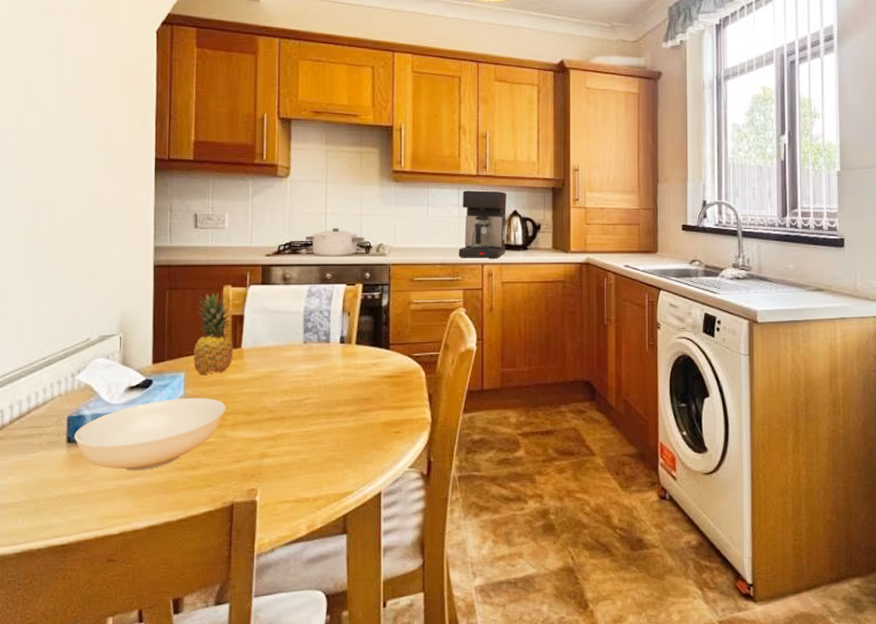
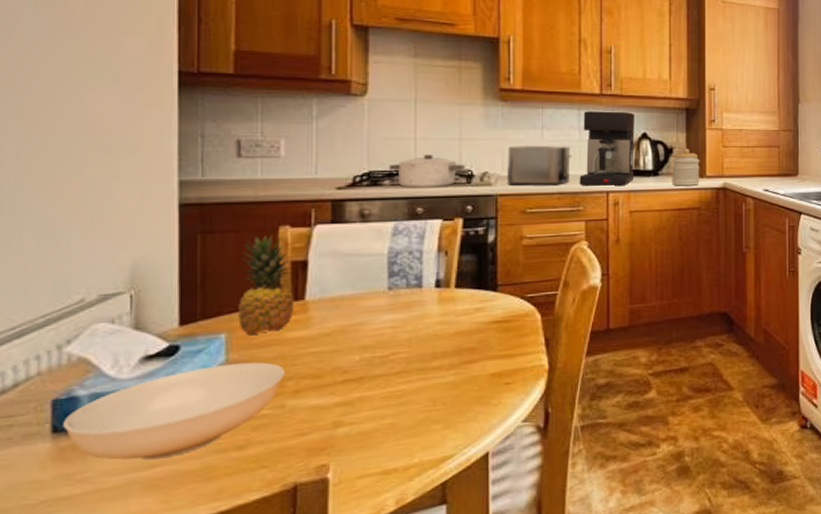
toaster: none [398,221,453,257] -> present [507,145,572,186]
jar: none [539,225,565,260] -> present [671,148,700,186]

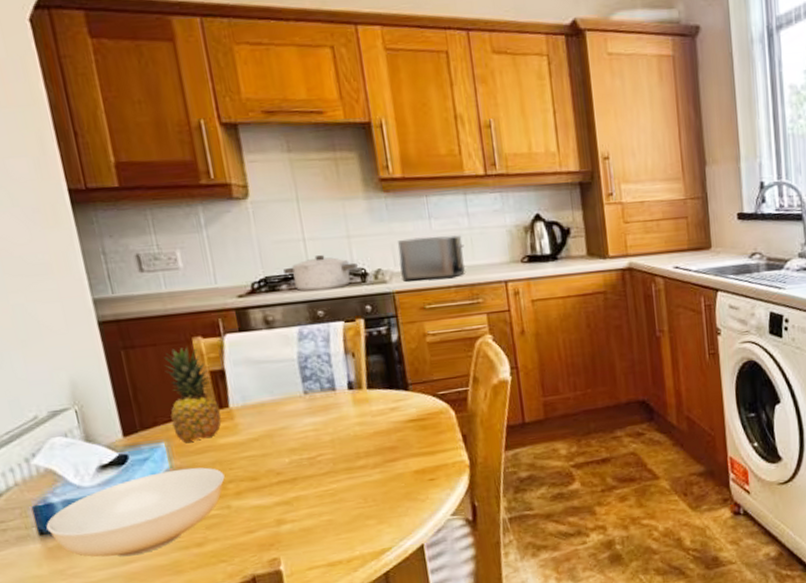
coffee maker: present [579,111,635,186] -> none [470,192,532,277]
jar: present [671,148,700,186] -> none [570,227,603,270]

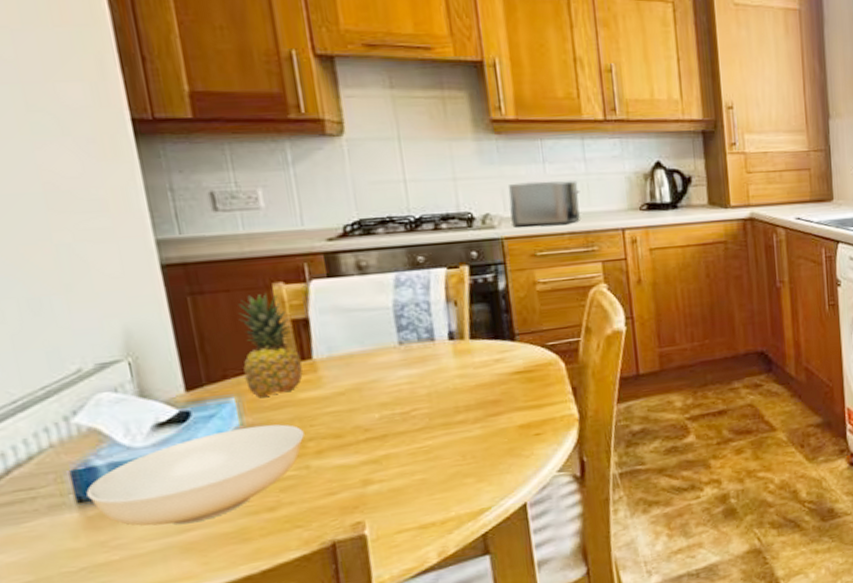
cooking pot: present [283,255,358,292] -> none [380,198,464,236]

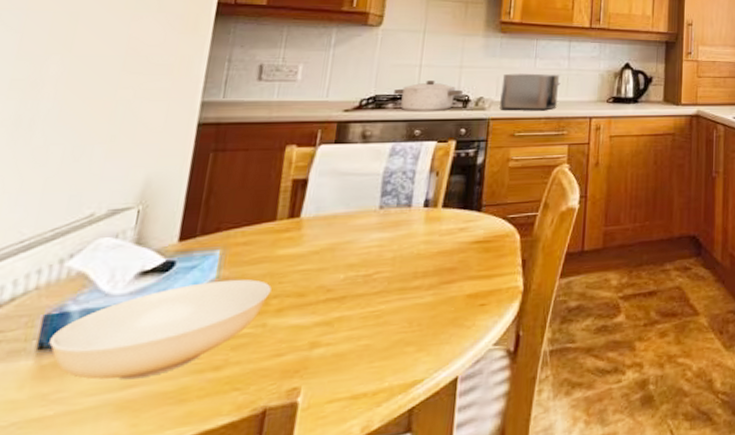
fruit: present [238,294,303,397] -> none [234,154,291,251]
cooking pot: none [380,198,464,236] -> present [394,81,463,112]

